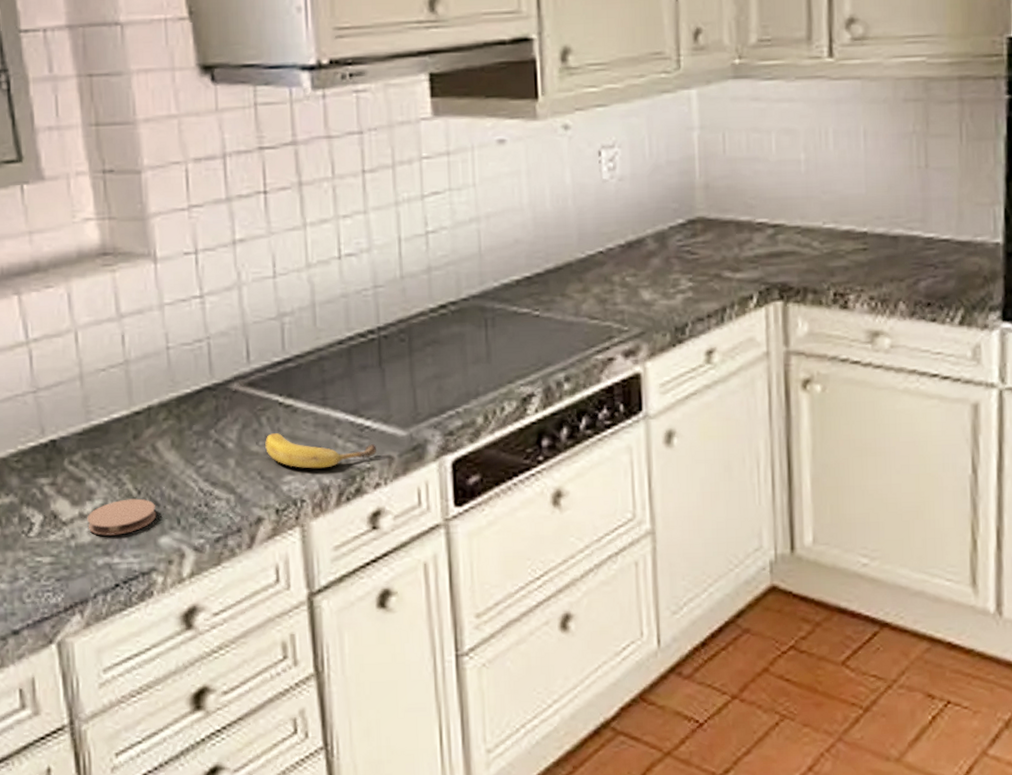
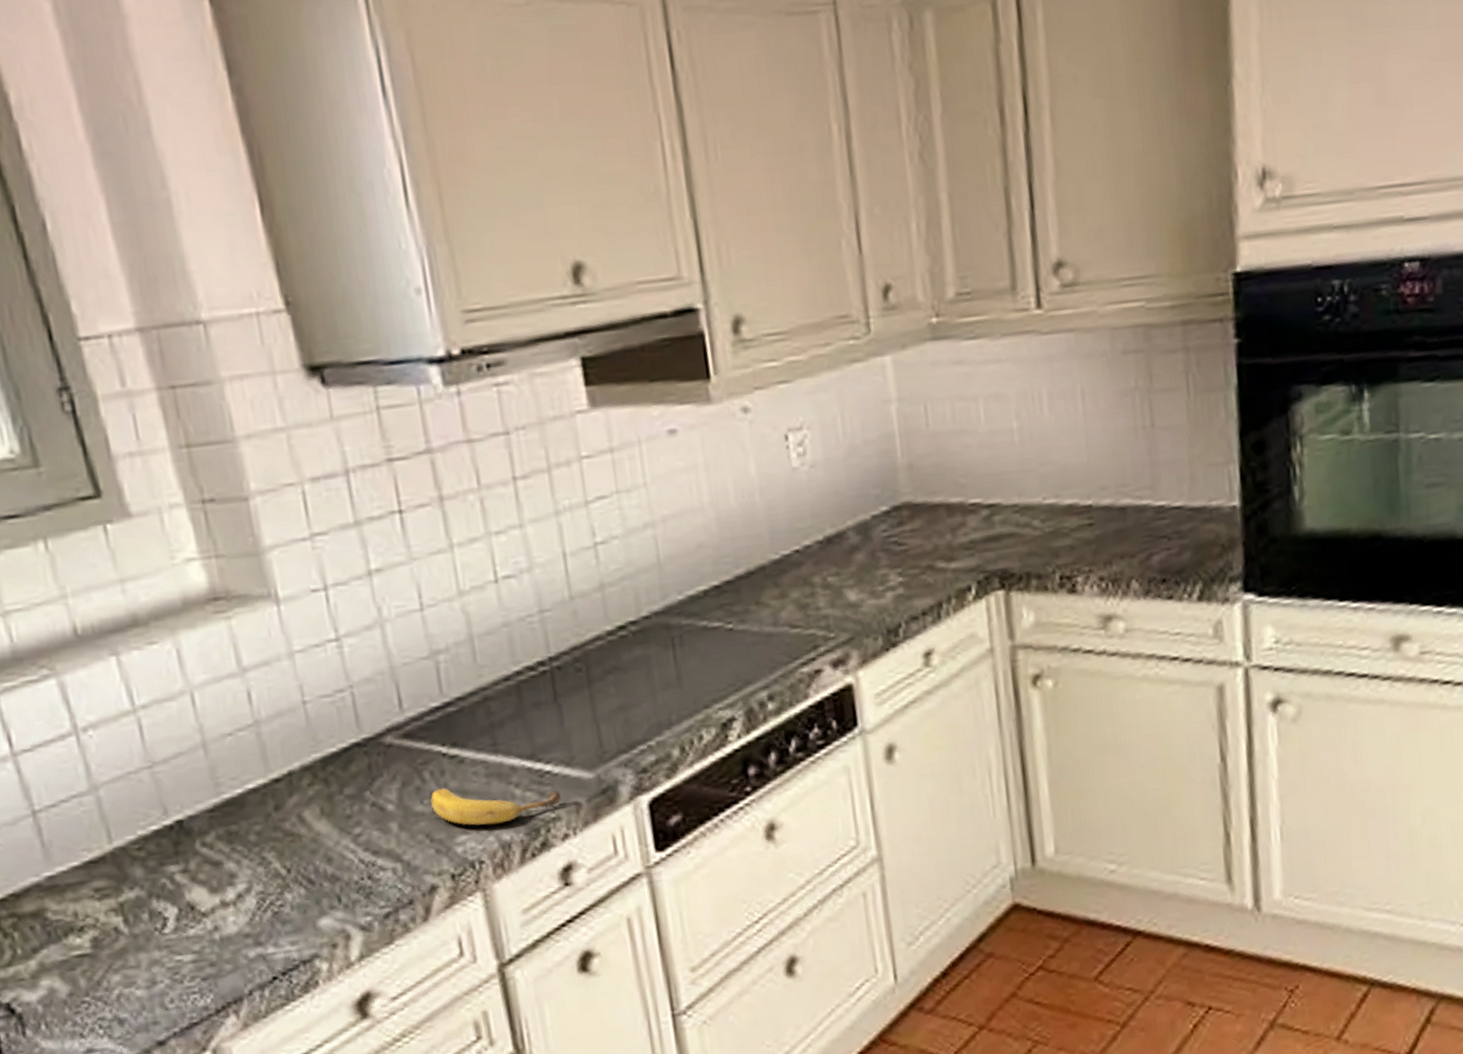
coaster: present [87,498,157,536] -> none [230,877,313,924]

